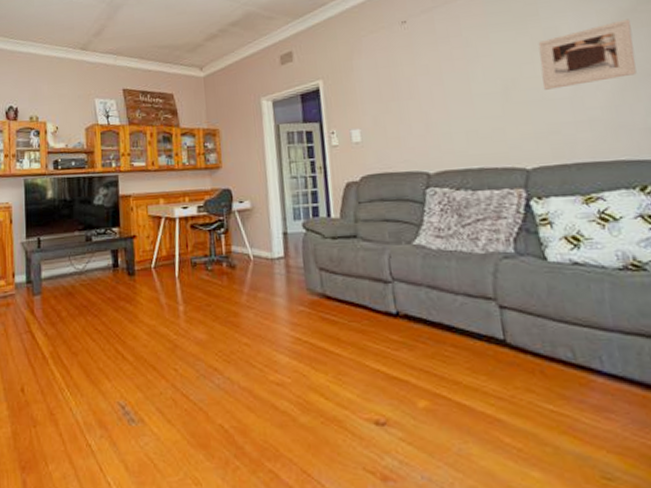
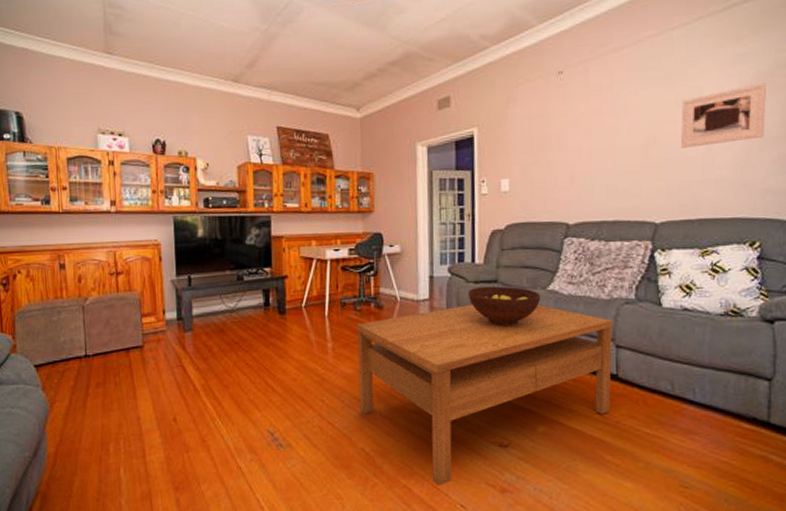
coffee table: none [208,261,502,471] -> present [356,304,613,486]
fruit bowl: none [326,241,407,285] -> present [468,286,541,325]

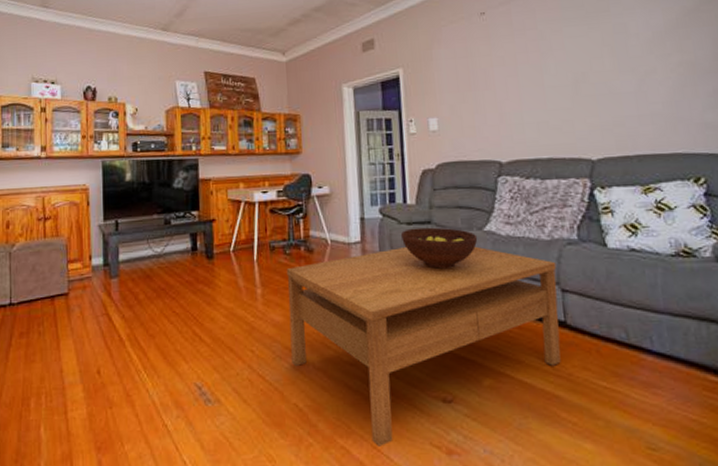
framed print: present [680,82,766,148] -> none [608,18,696,84]

